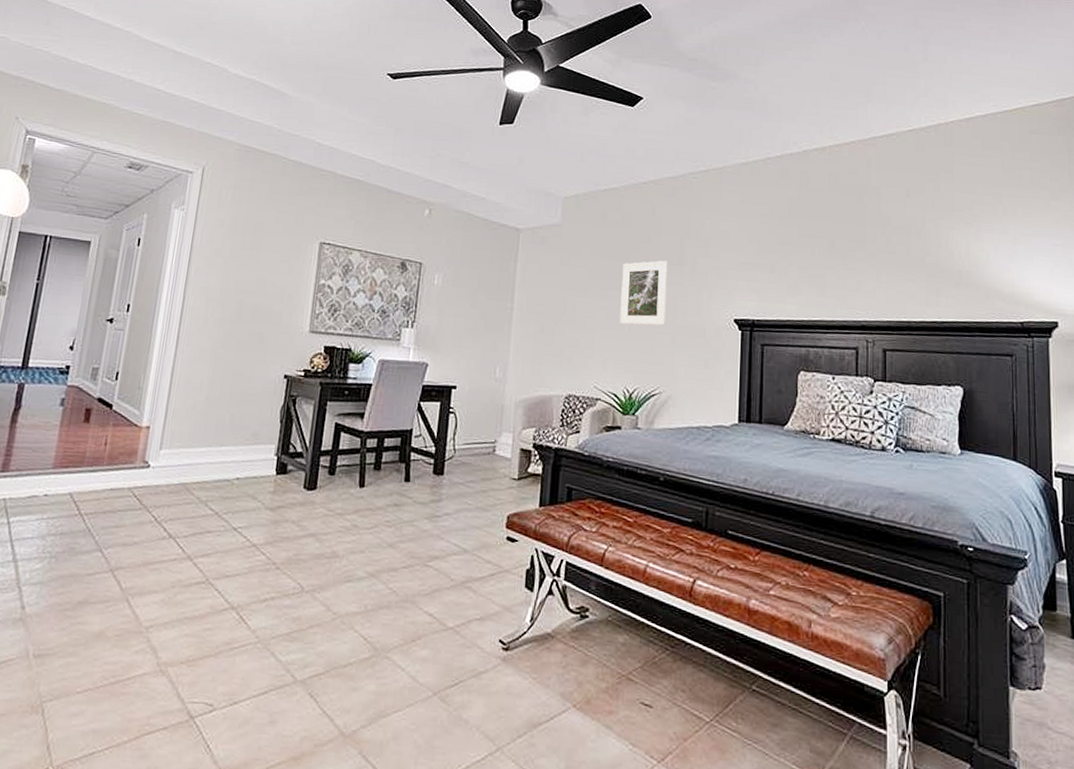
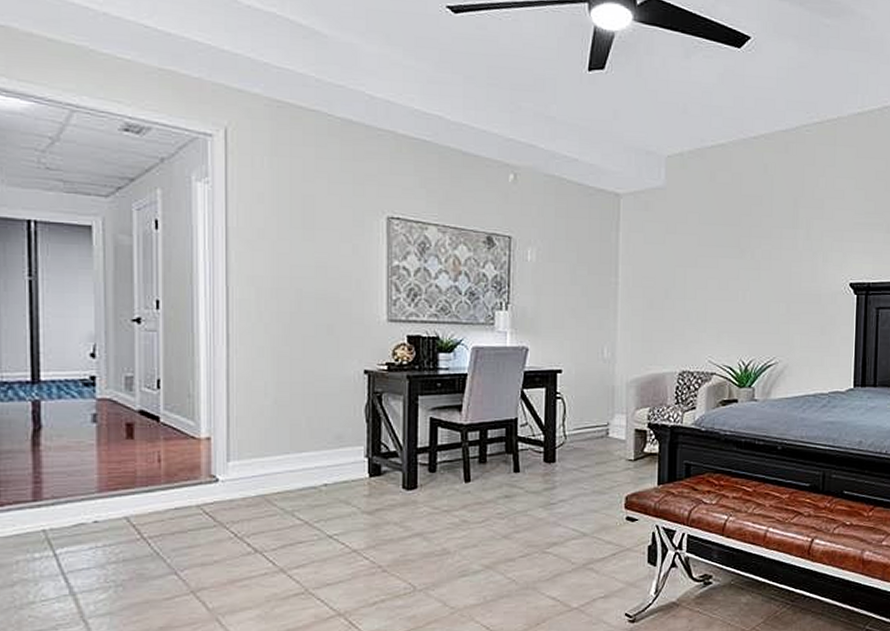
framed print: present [619,260,668,326] -> none [732,223,782,295]

